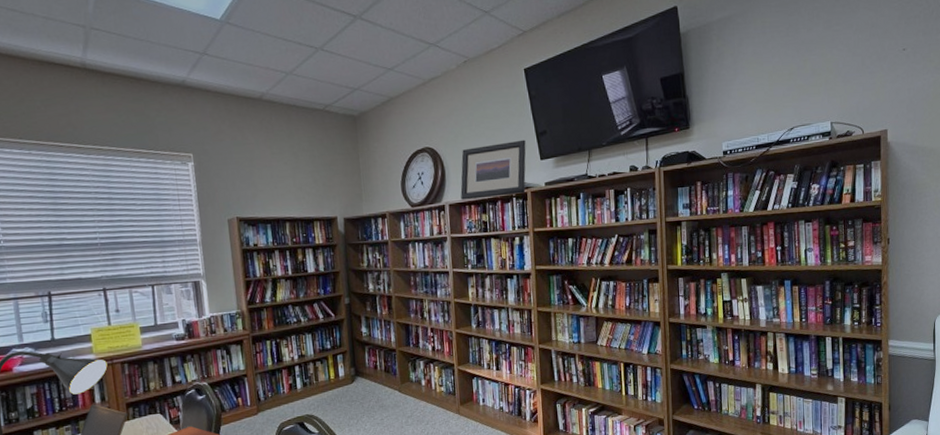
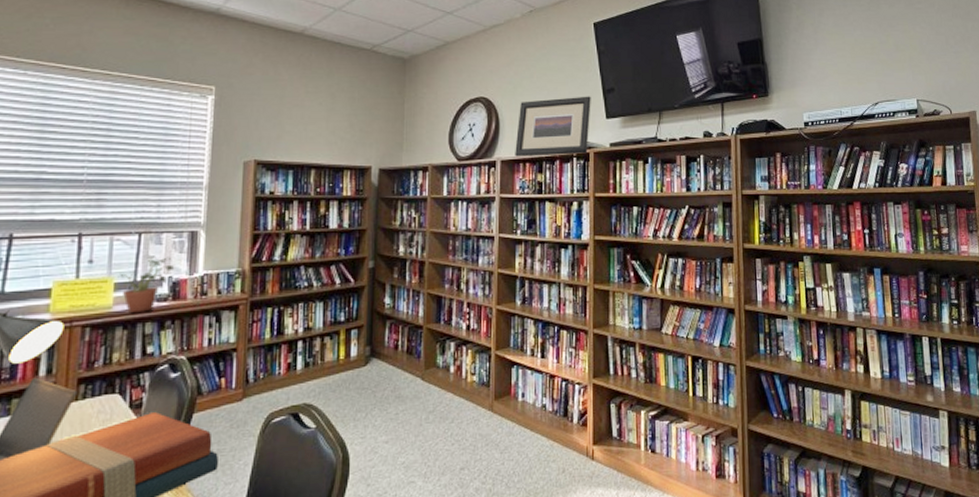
potted plant: none [141,302,185,351] -> present [118,254,174,314]

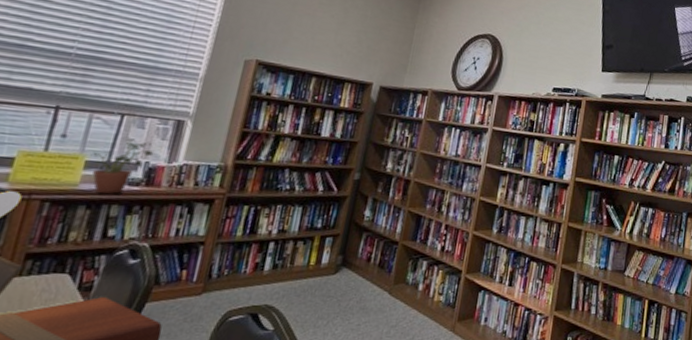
picture frame: present [515,96,591,157] -> none [512,44,591,101]

